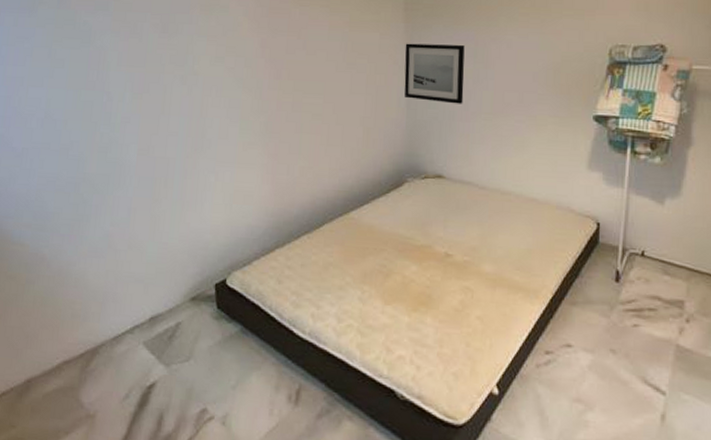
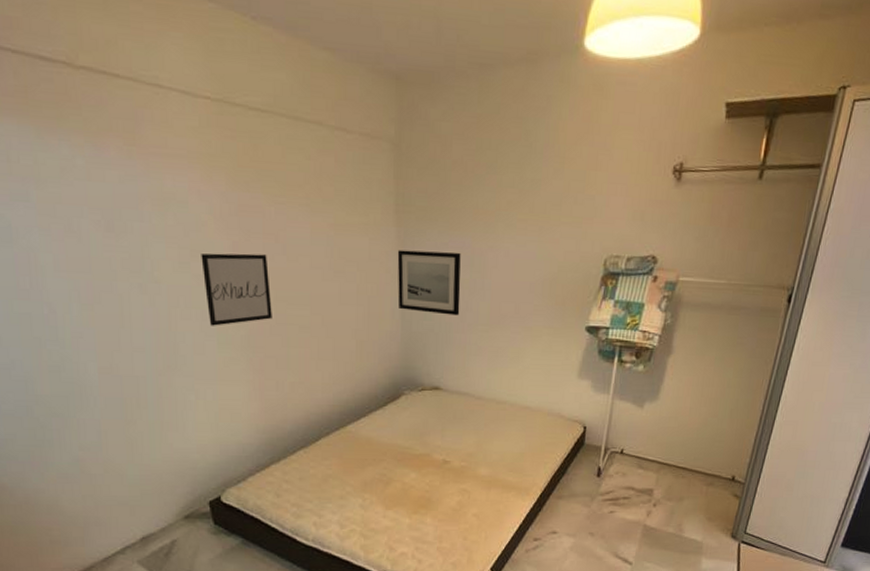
wall art: none [233,48,290,113] -> present [201,253,272,326]

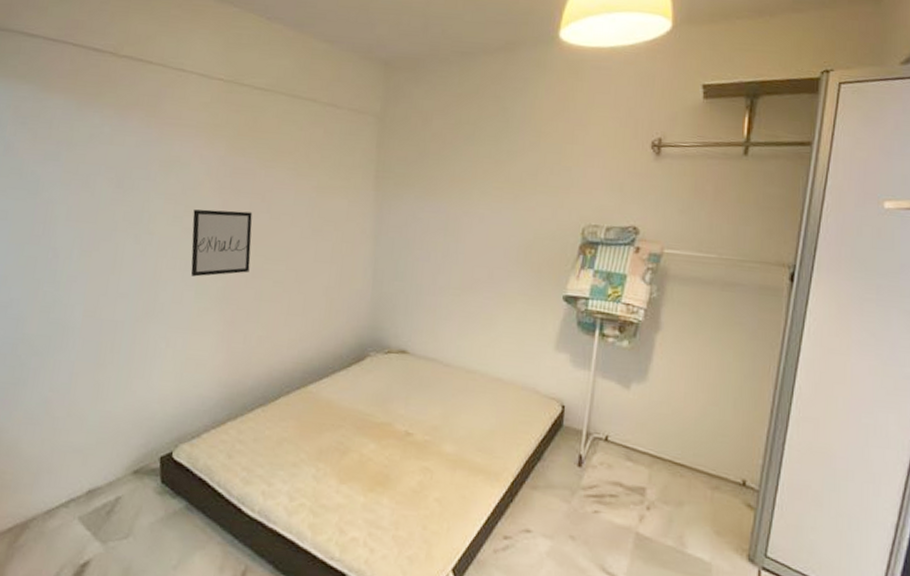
wall art: present [397,250,461,316] -> none [371,212,436,278]

